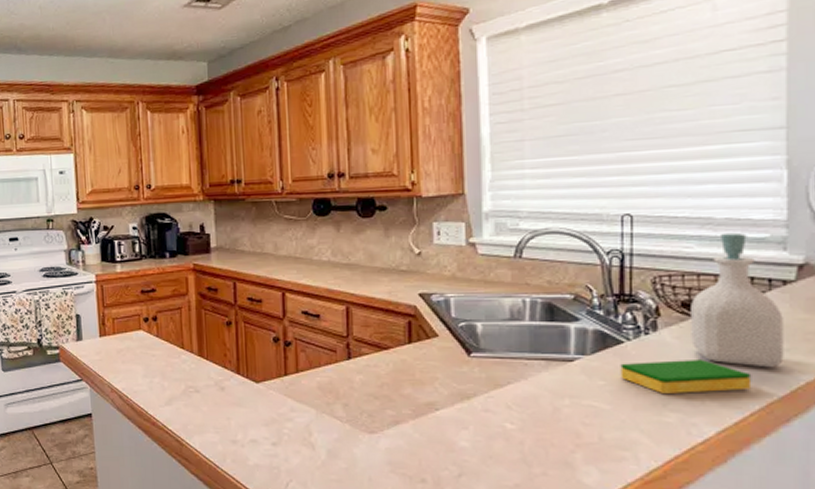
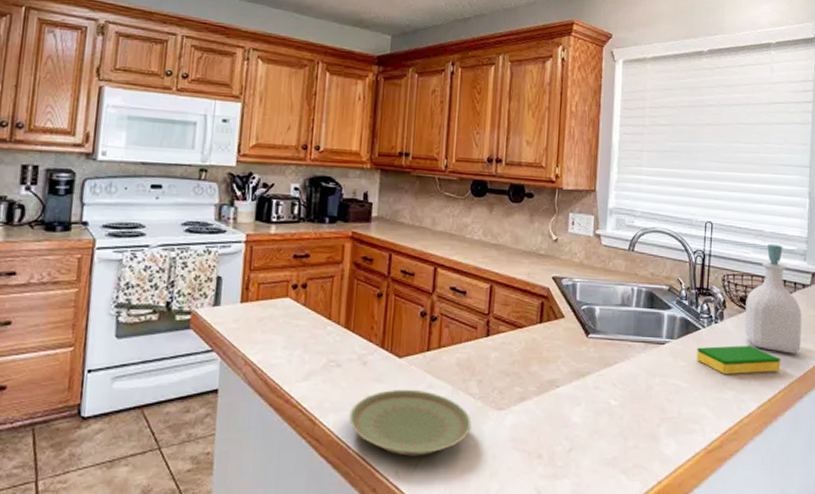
plate: none [214,412,341,477] -> present [349,389,472,456]

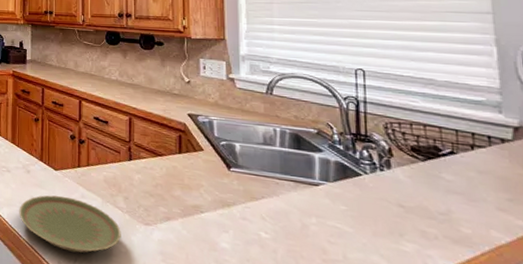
dish sponge: present [696,345,781,375] -> none [360,193,481,231]
soap bottle: present [745,243,802,354] -> none [419,93,508,215]

